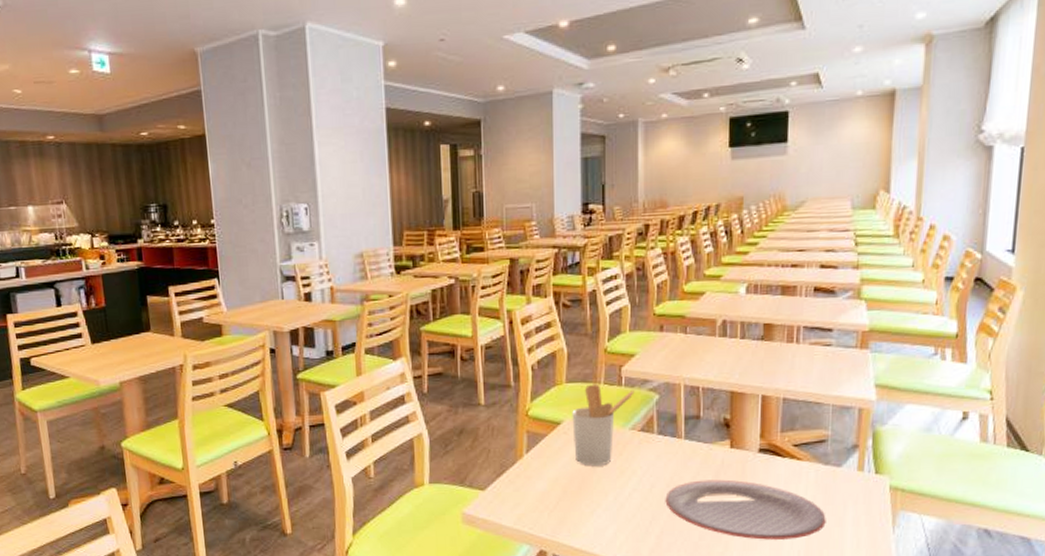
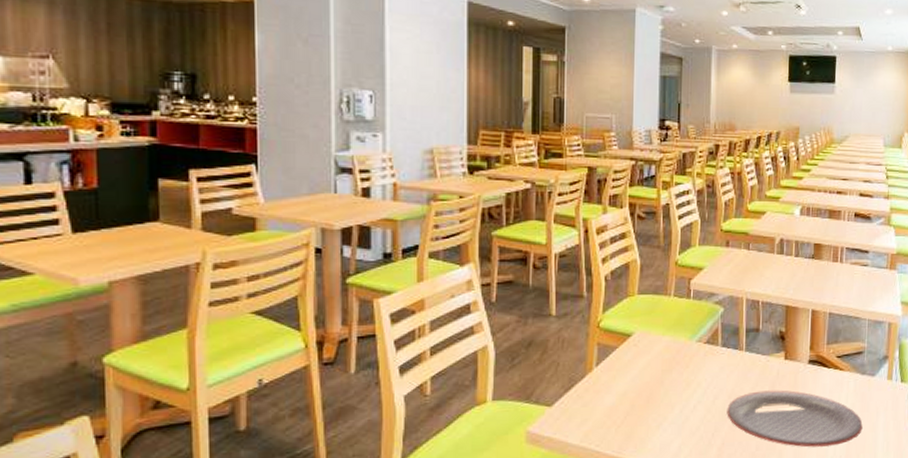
utensil holder: present [572,384,635,465] -> none [642,296,702,378]

